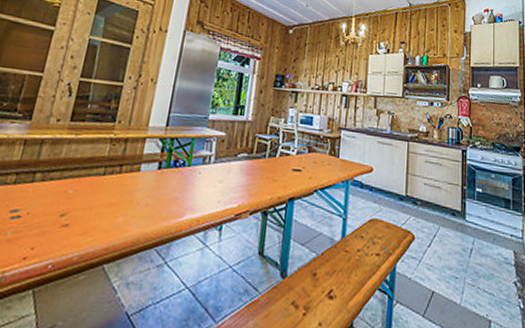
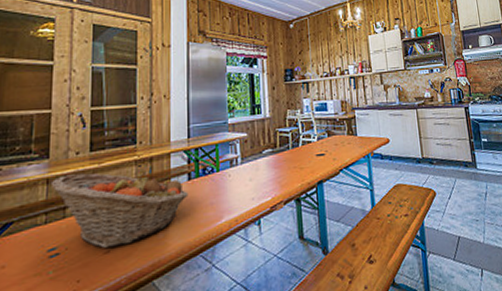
fruit basket: none [26,140,156,222] -> present [50,171,189,249]

